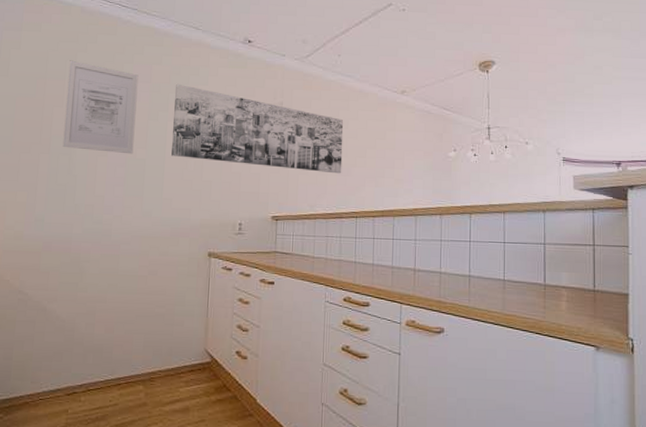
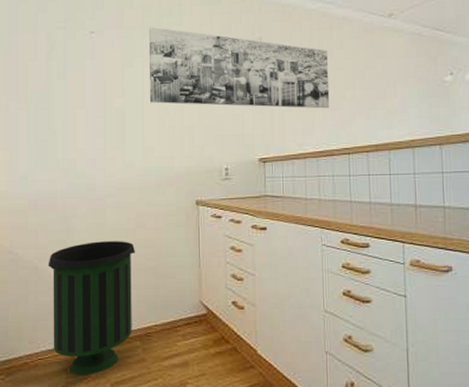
trash can: none [55,286,145,417] -> present [48,241,135,375]
wall art: present [63,60,139,154] -> none [40,11,111,104]

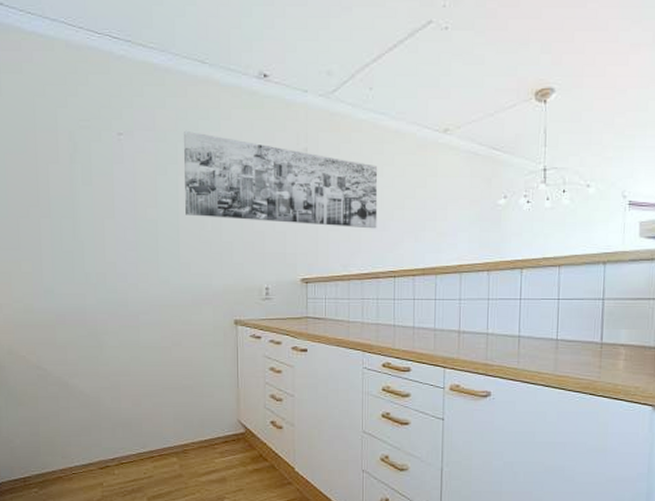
trash can: present [48,241,135,375] -> none [79,359,171,490]

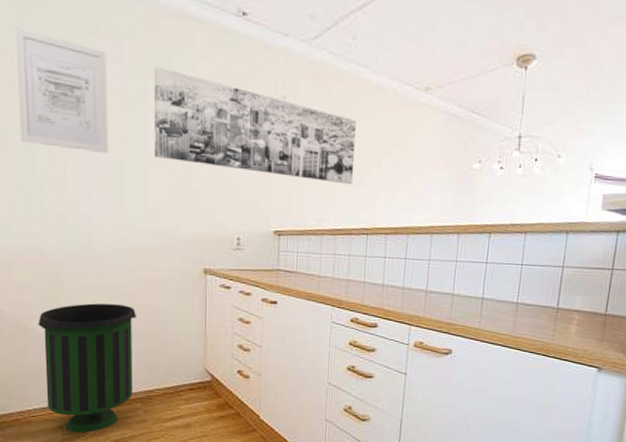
wall art: none [60,107,143,215] -> present [15,27,108,154]
trash can: none [79,359,171,490] -> present [38,303,136,433]

